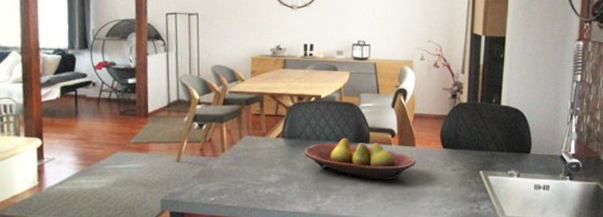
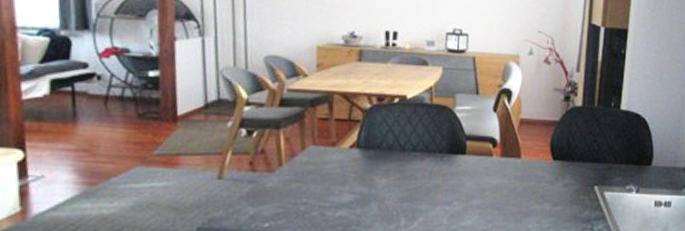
fruit bowl: present [304,138,417,181] -> none [385,148,522,199]

